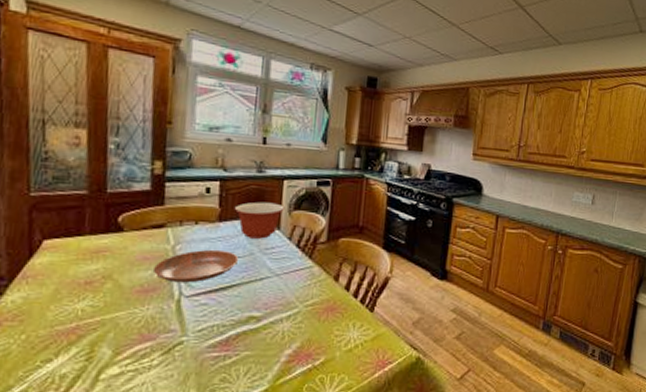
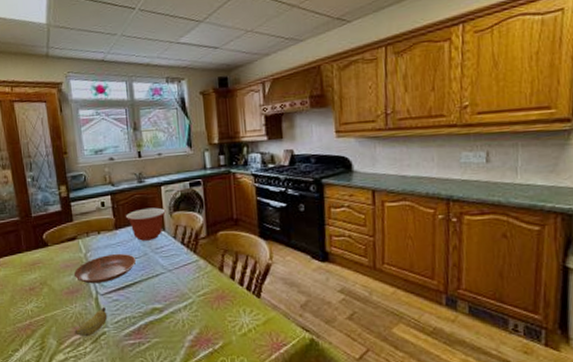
banana: none [140,312,190,347] -> present [74,307,108,337]

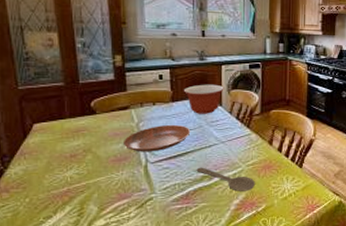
banana: present [74,307,108,337] -> none [119,175,156,203]
wooden spoon: none [145,299,209,326] -> present [196,167,255,191]

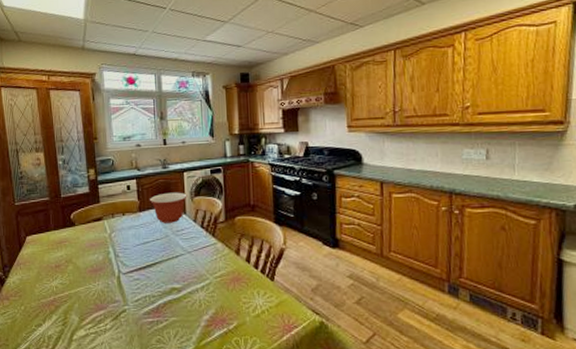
bowl: present [124,124,191,152] -> none [99,234,158,263]
wooden spoon: present [196,167,255,191] -> none [165,279,224,306]

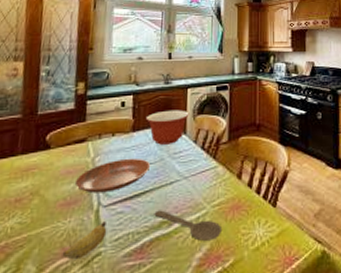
banana: none [96,286,128,314] -> present [62,221,107,260]
bowl: none [99,234,158,263] -> present [76,158,151,194]
wooden spoon: none [165,279,224,306] -> present [154,210,221,241]

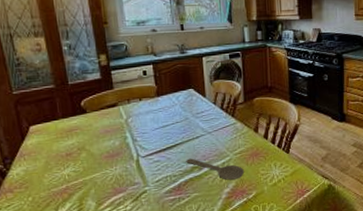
banana: present [62,221,107,260] -> none [114,168,149,197]
bowl: present [76,158,151,194] -> none [115,118,178,147]
mixing bowl: present [145,110,189,145] -> none [167,76,207,107]

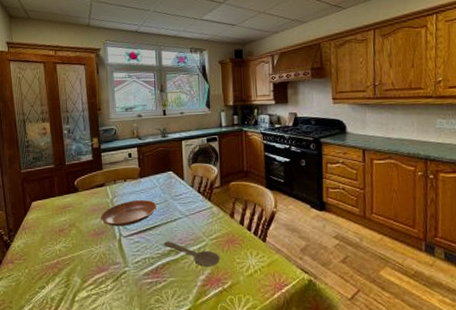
bowl: none [115,118,178,147] -> present [101,199,157,227]

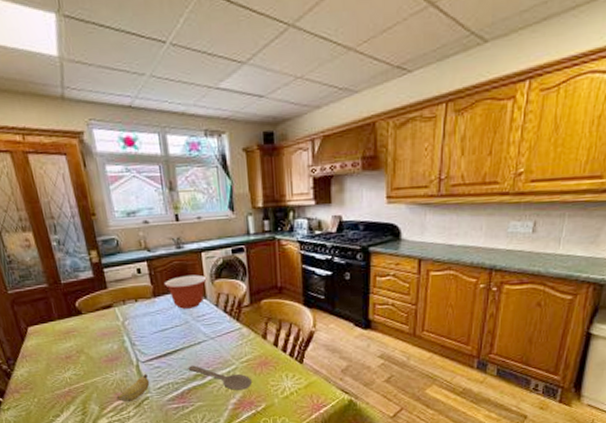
banana: none [98,248,129,276] -> present [116,374,150,403]
bowl: present [101,199,157,227] -> none [112,321,178,352]
mixing bowl: none [149,159,185,189] -> present [164,274,207,309]

